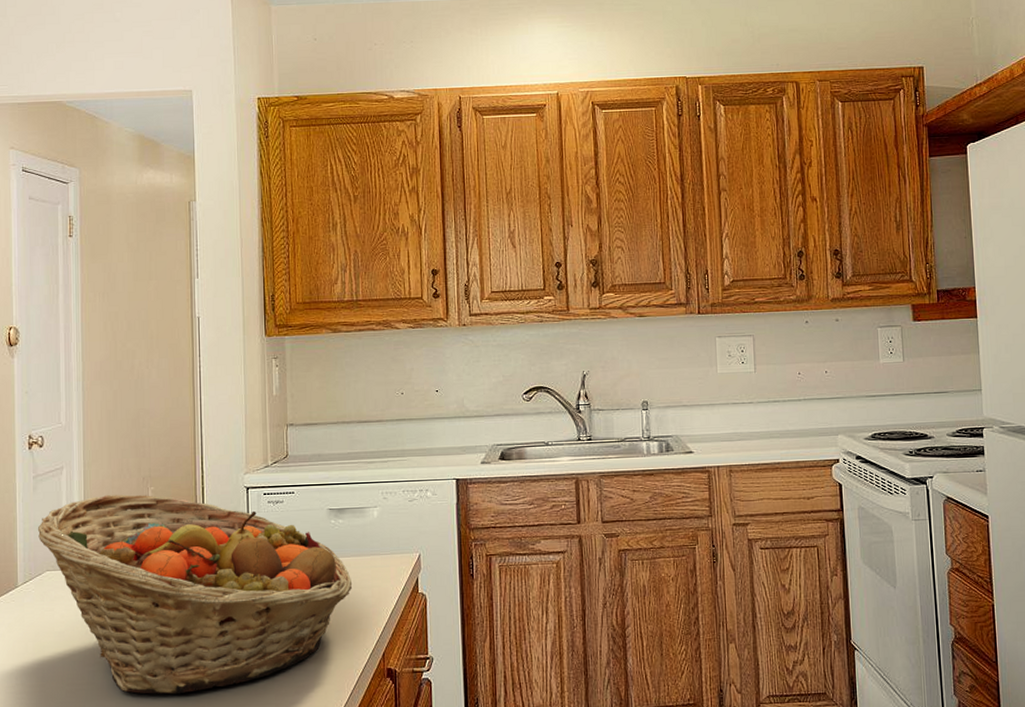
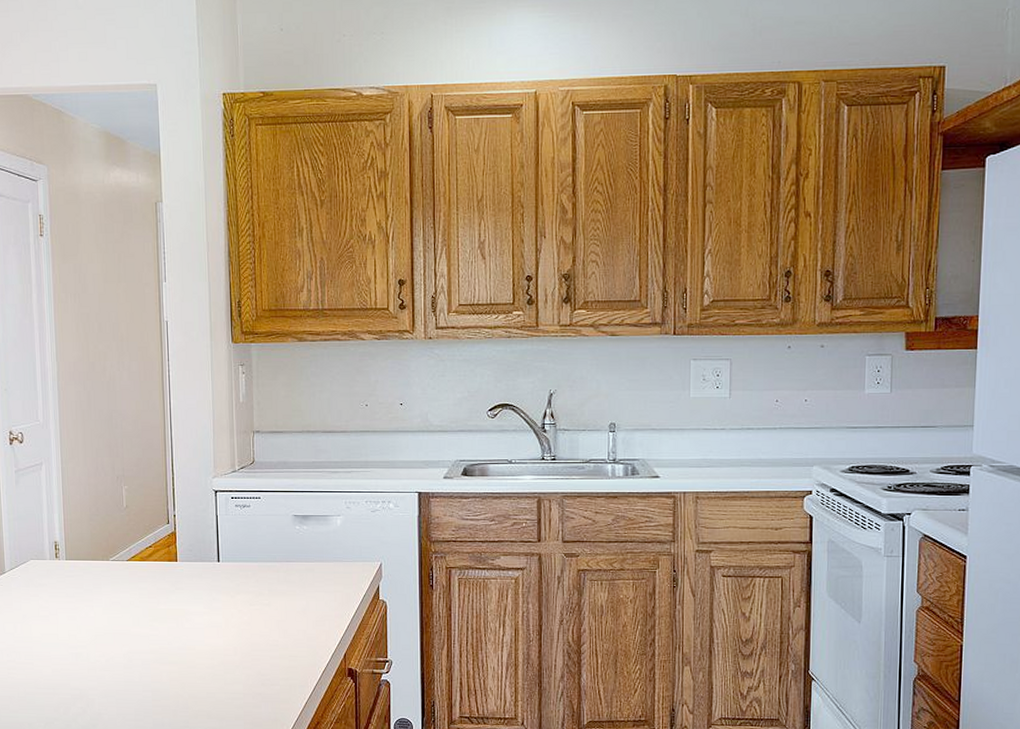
fruit basket: present [38,494,353,695] -> none [21,491,316,679]

